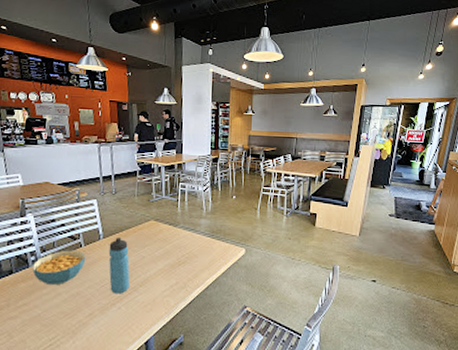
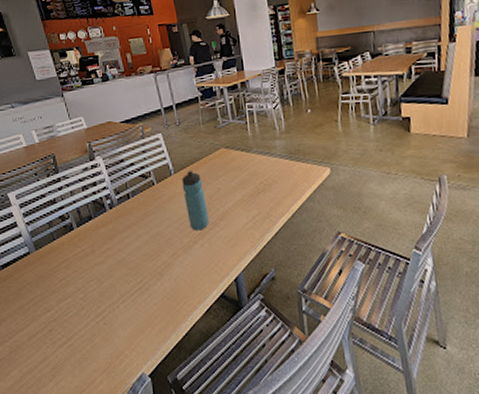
cereal bowl: present [32,250,85,284] -> none [110,189,160,227]

